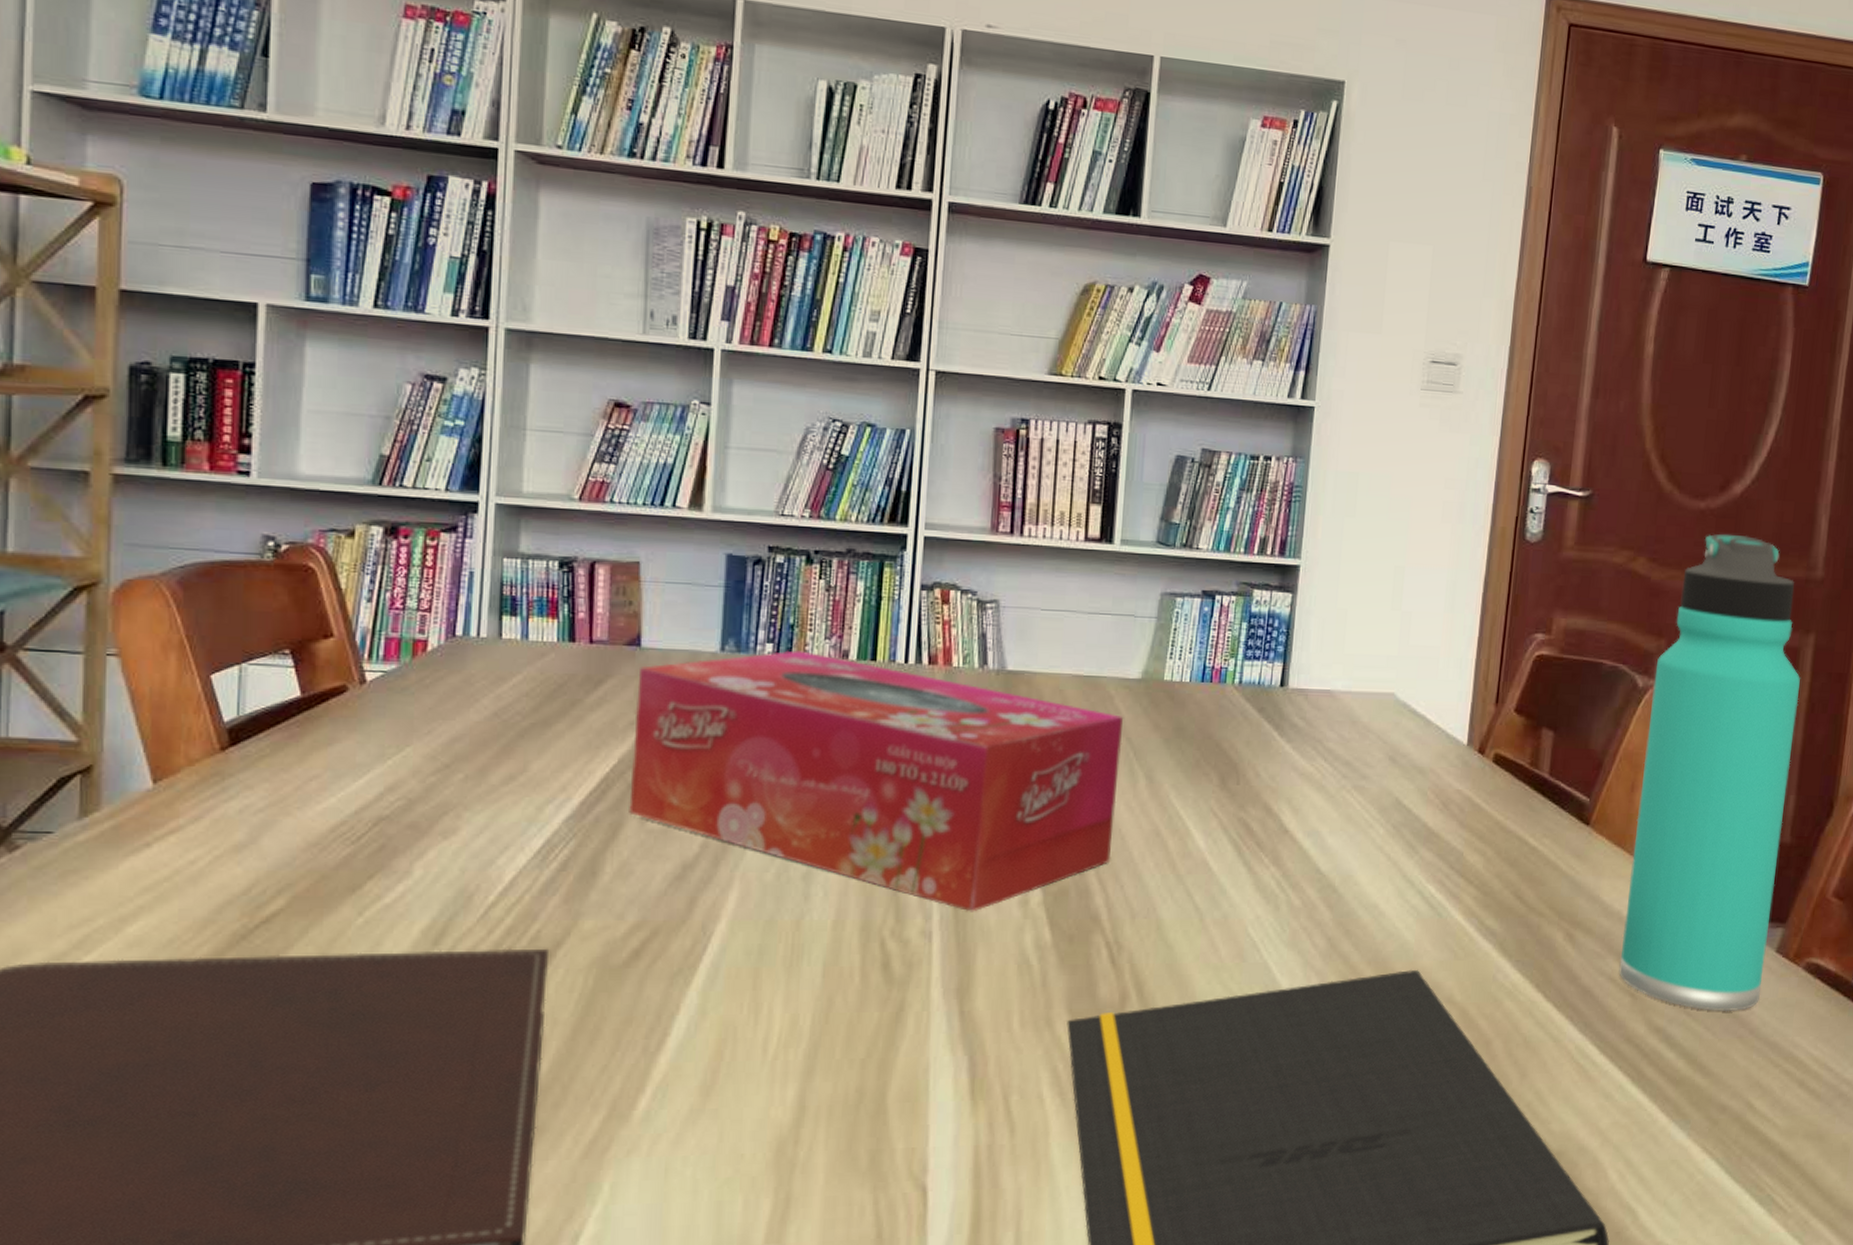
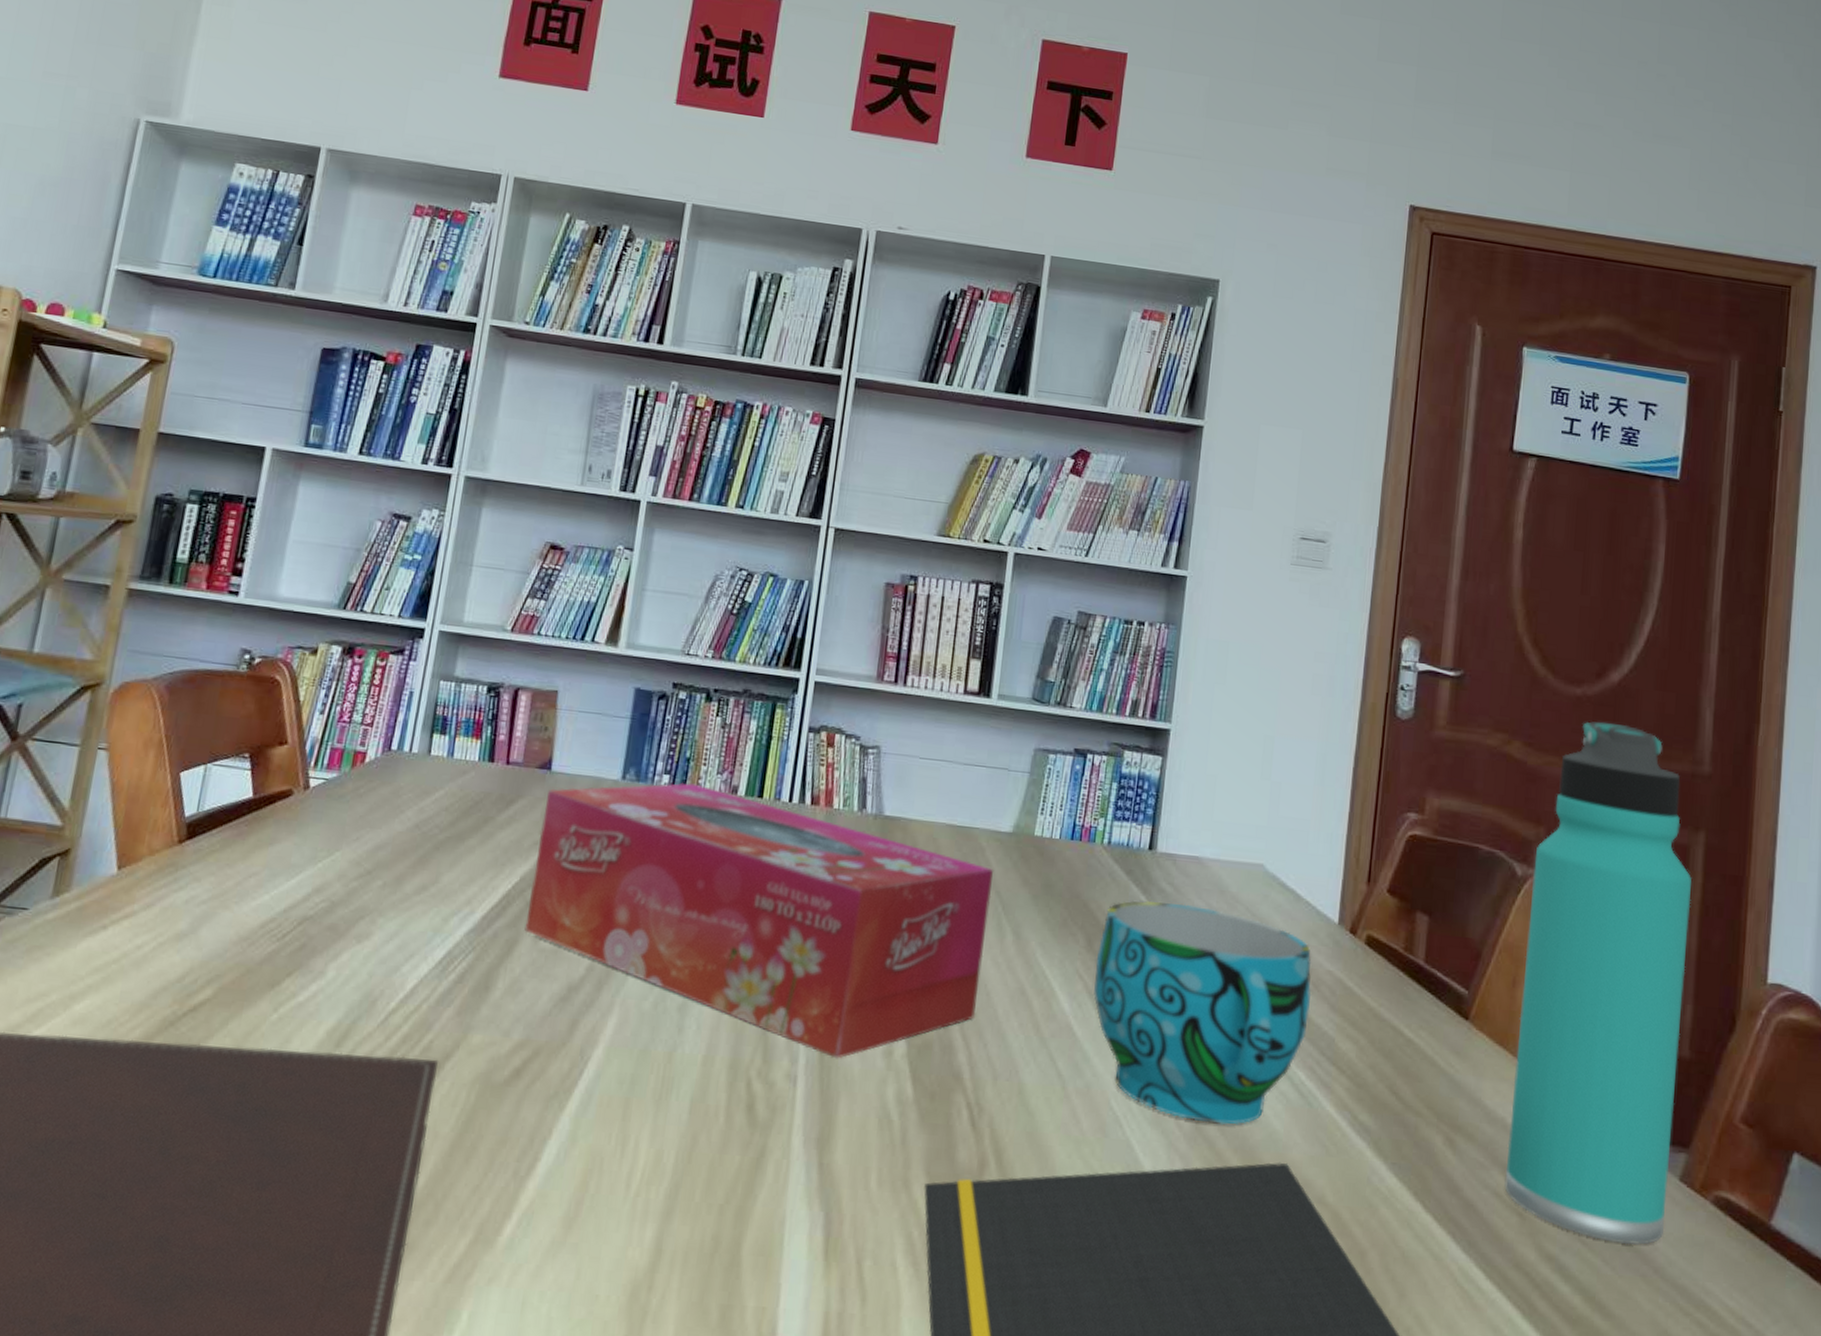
cup: none [1229,736,1442,940] -> present [1094,900,1312,1125]

